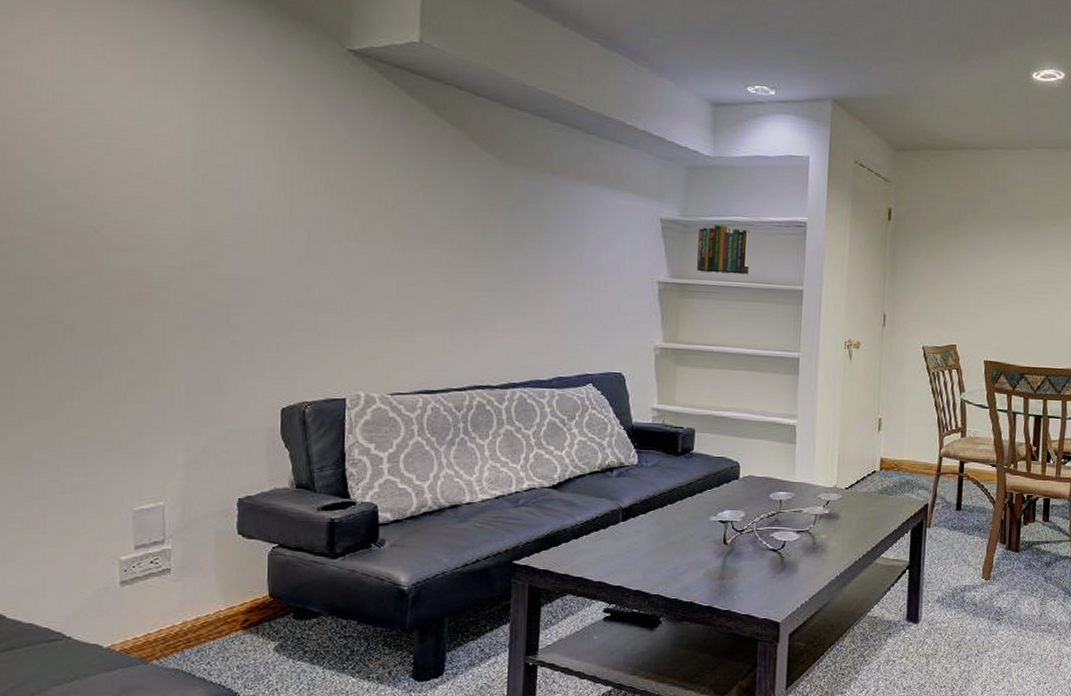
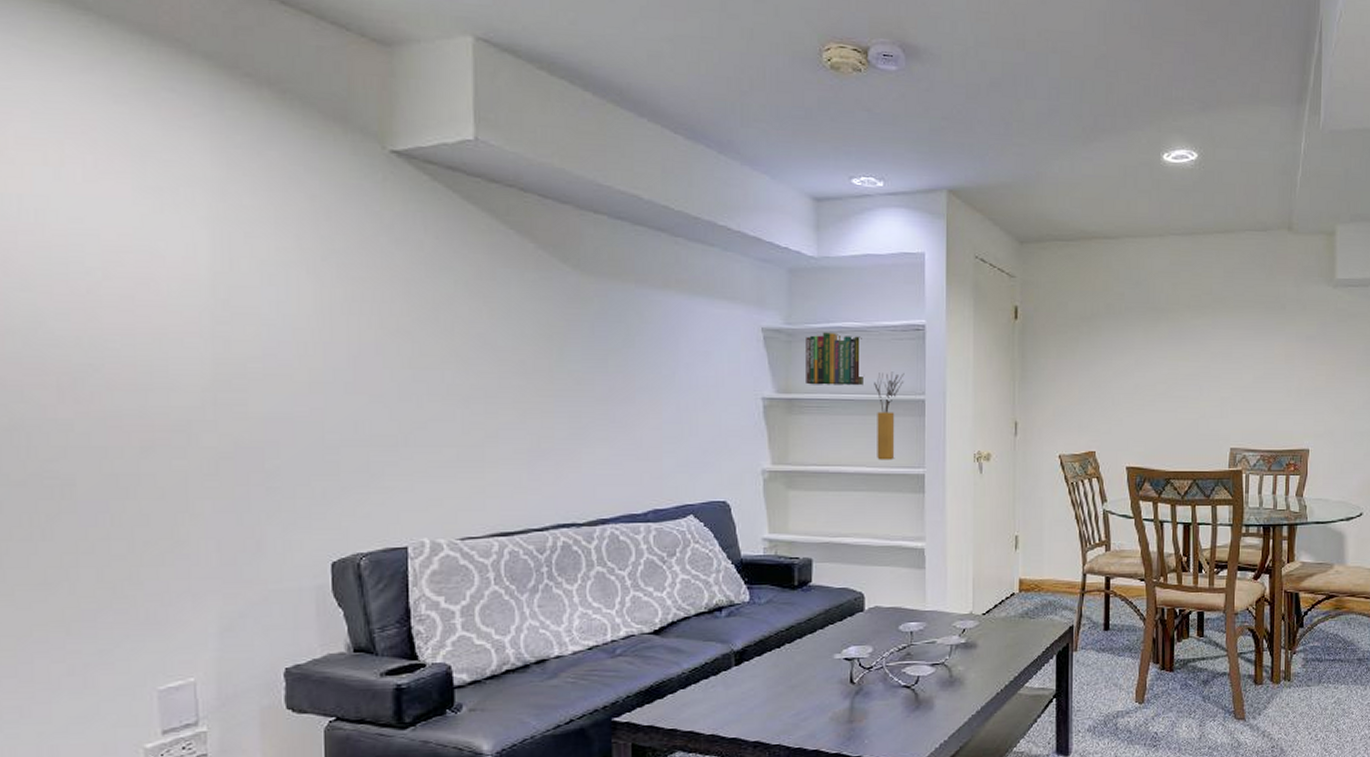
vase: none [757,263,786,344] -> present [874,371,905,460]

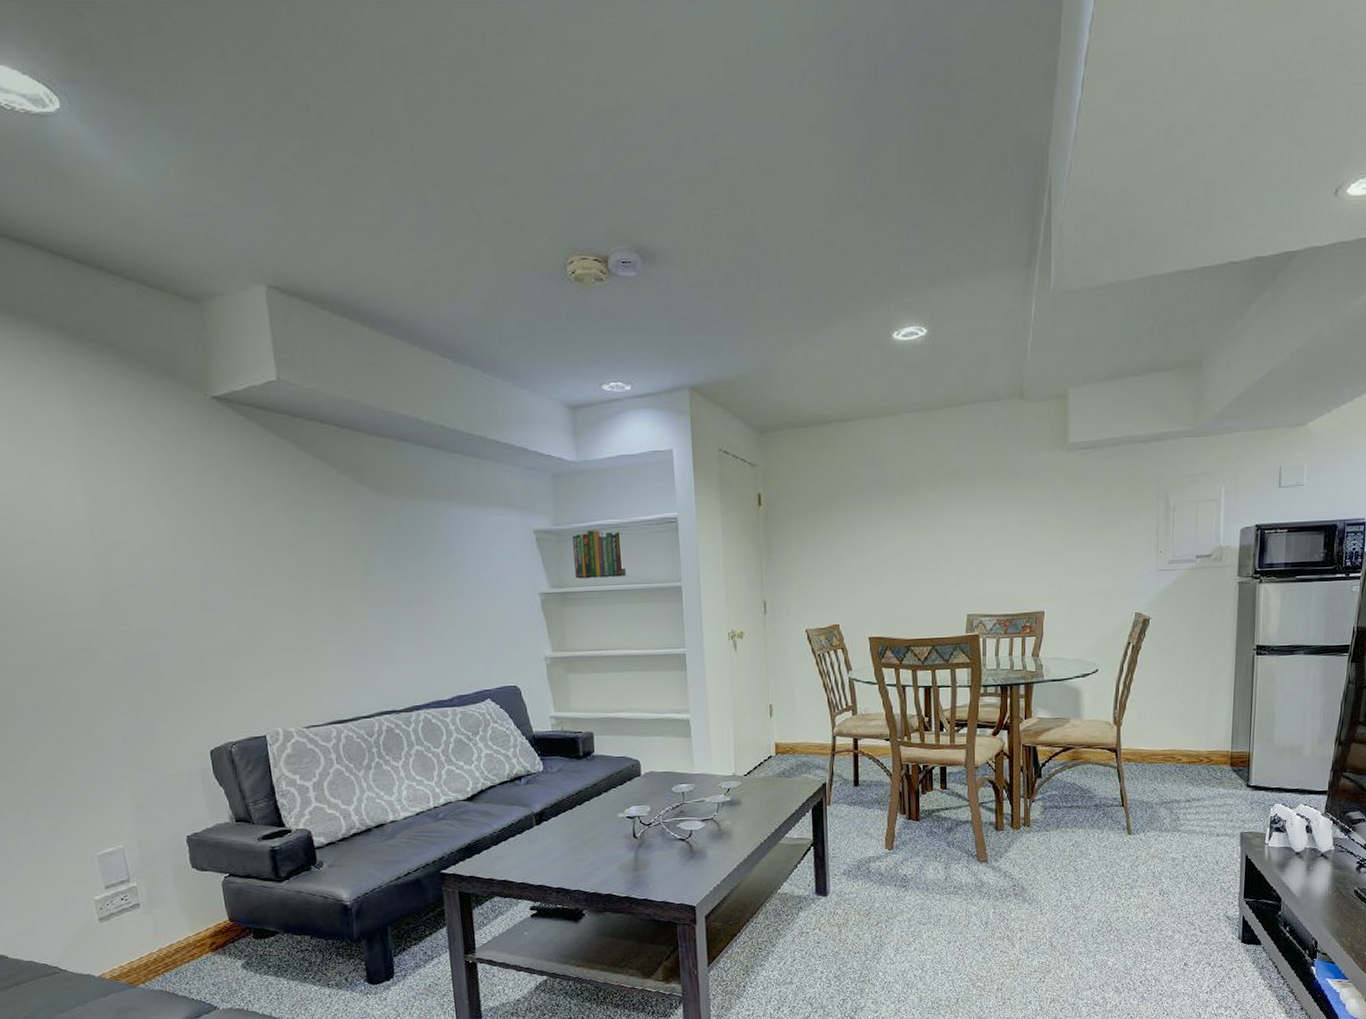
vase: present [874,371,905,460] -> none [635,562,662,643]

